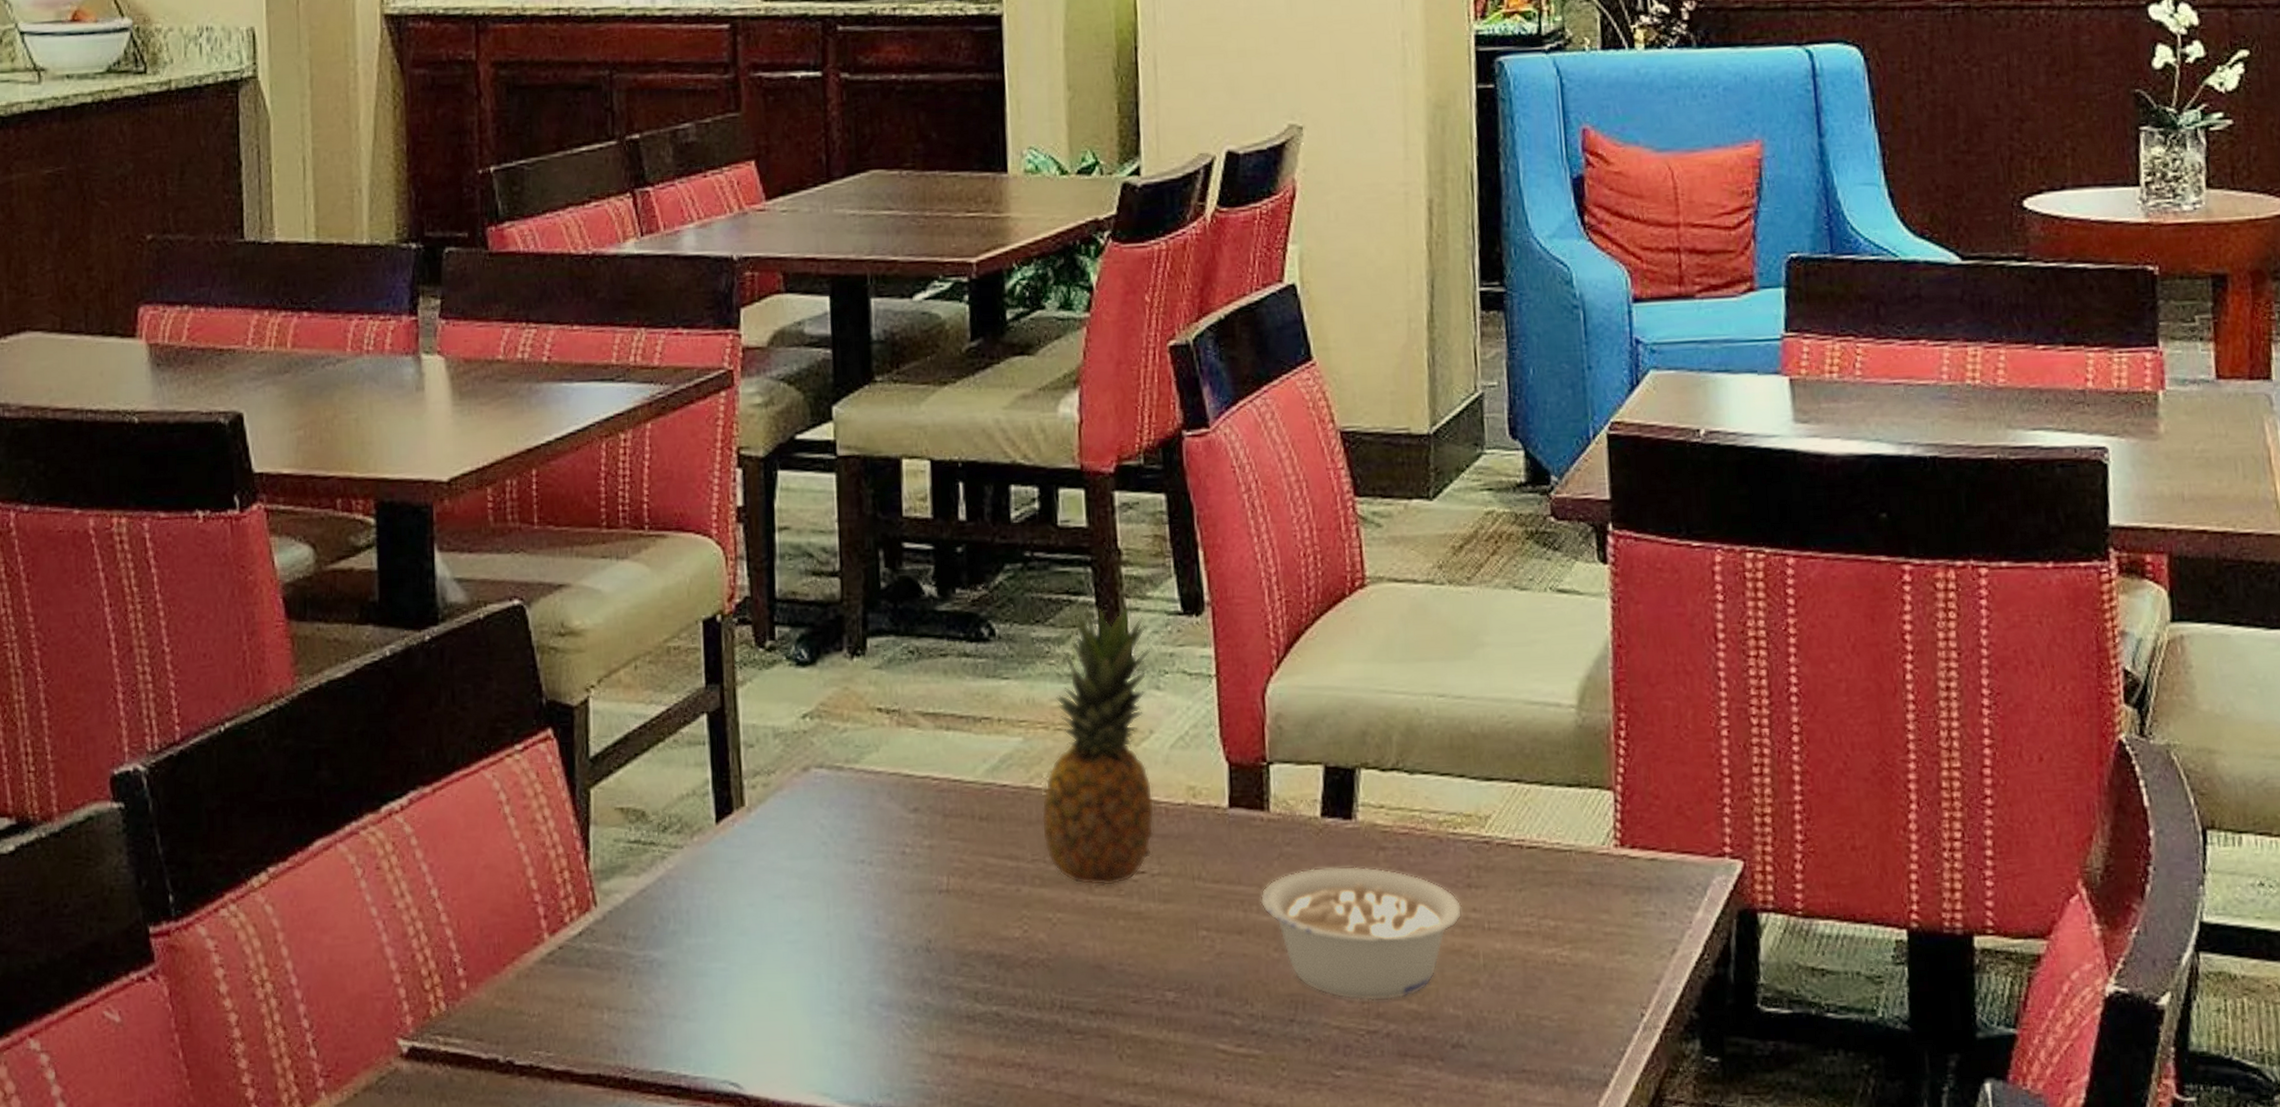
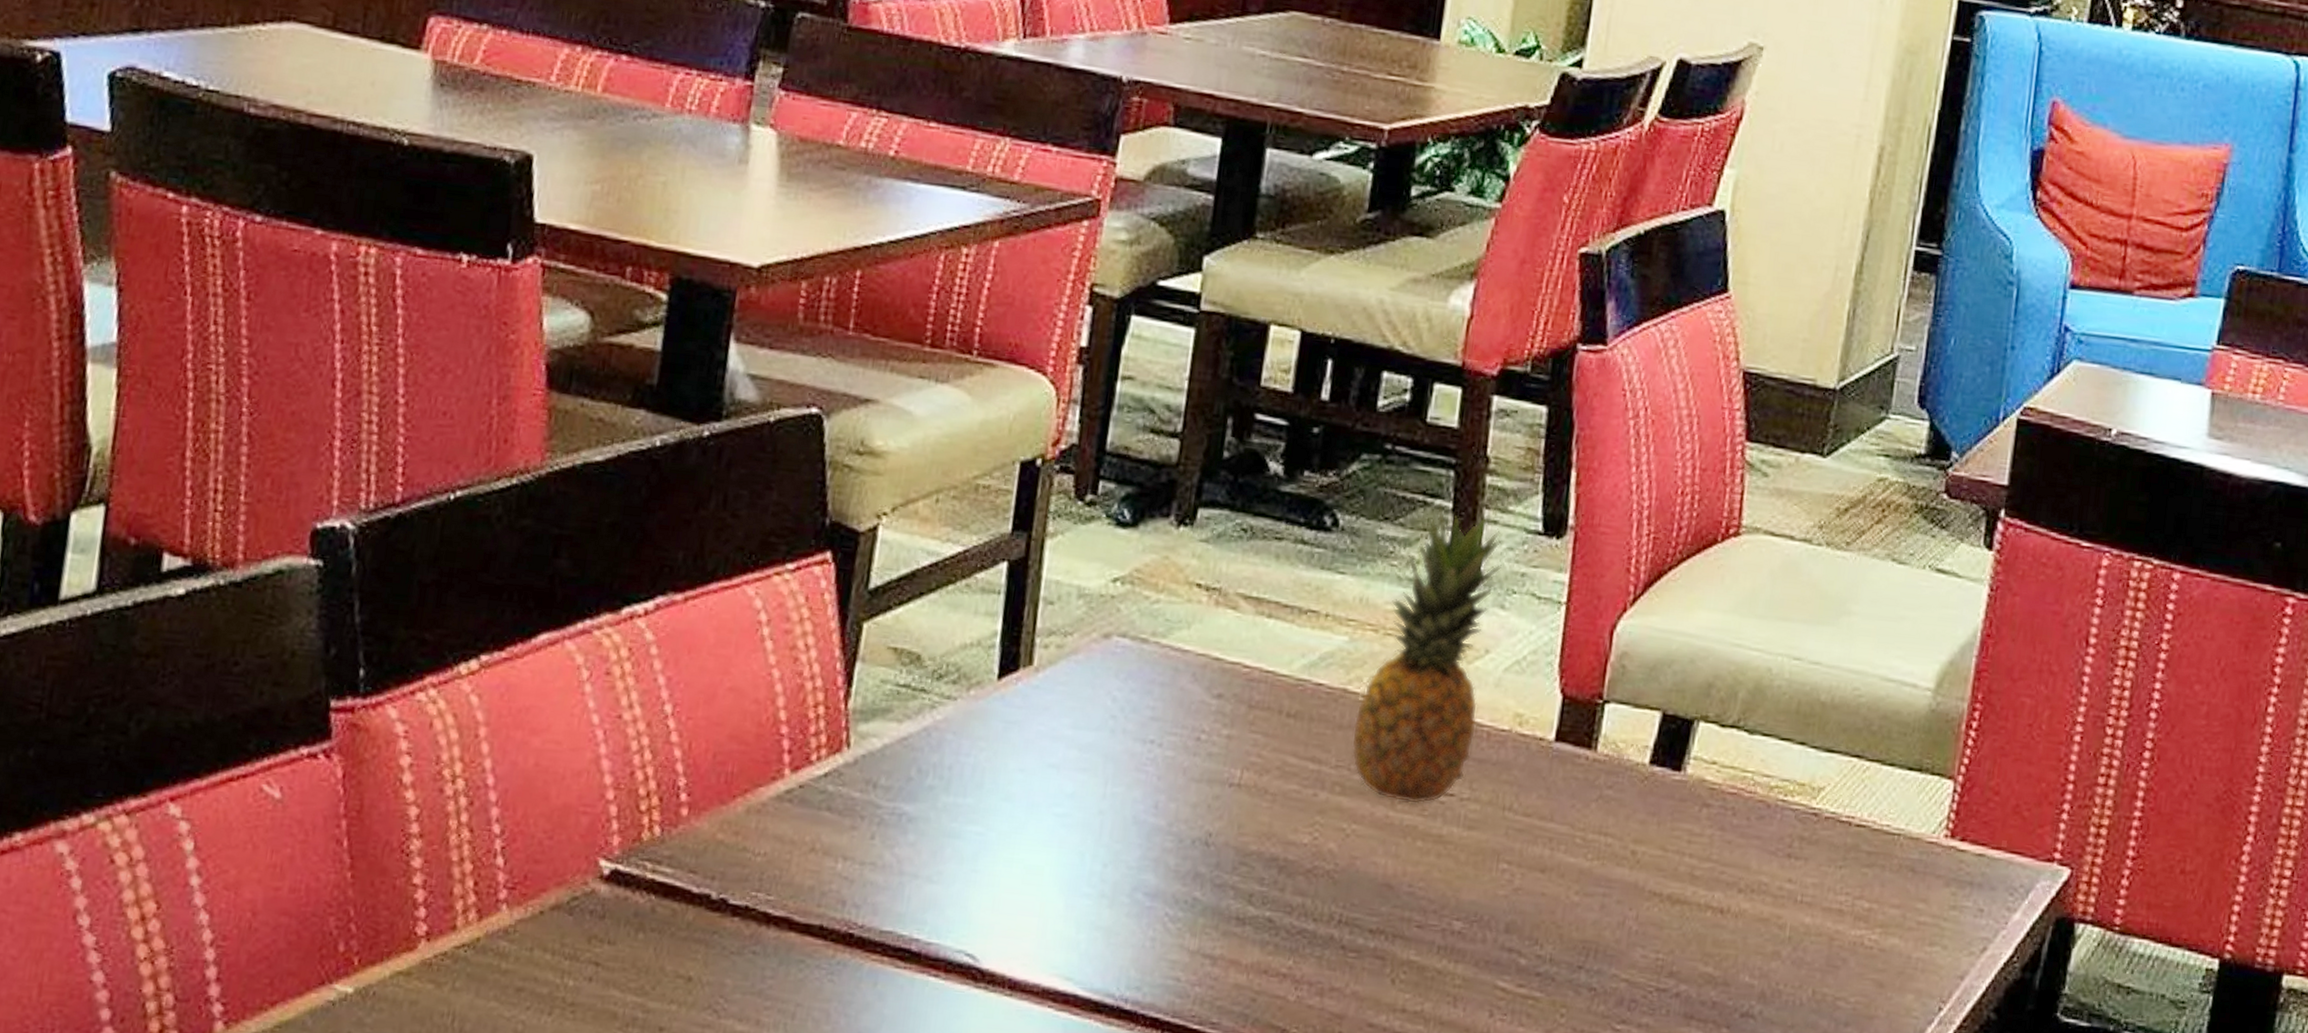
legume: present [1260,866,1462,1001] -> none [1569,815,1778,960]

